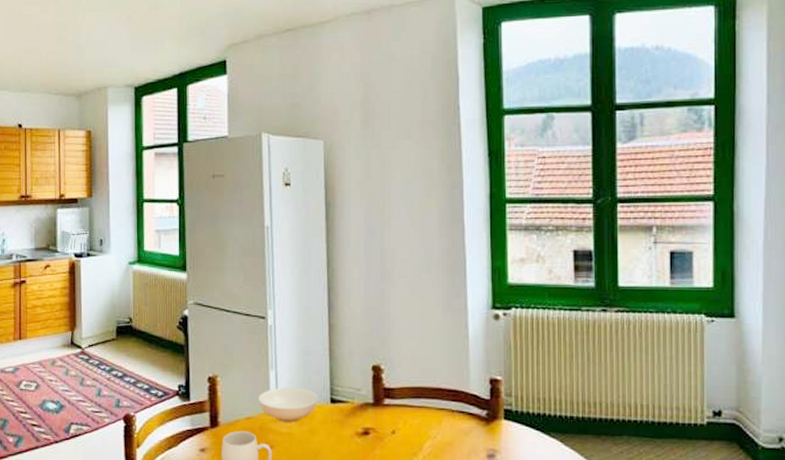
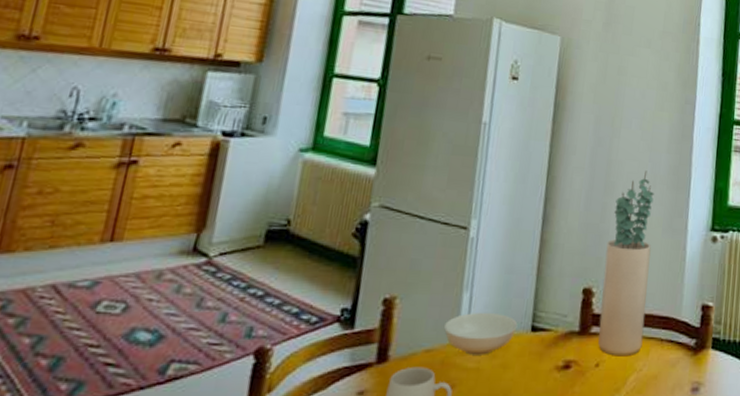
vase: none [389,256,434,425] -> present [598,170,654,357]

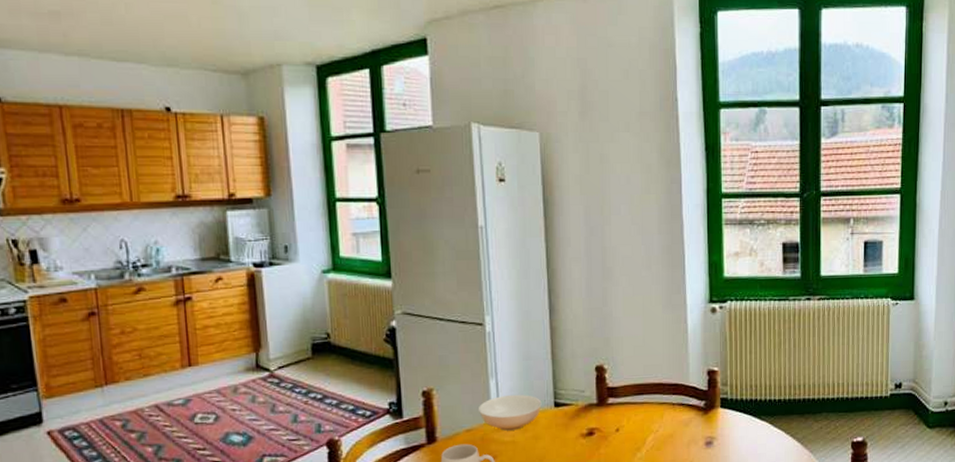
vase: present [598,170,654,357] -> none [612,253,656,421]

